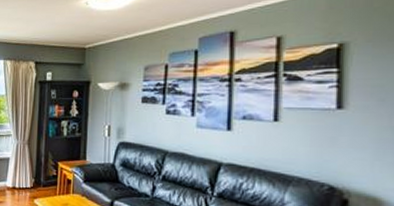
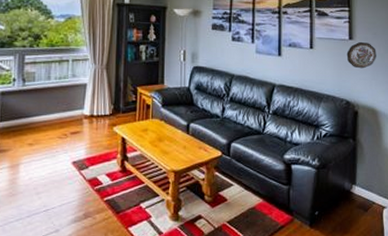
decorative plate: none [332,111,384,146] -> present [346,41,376,69]

